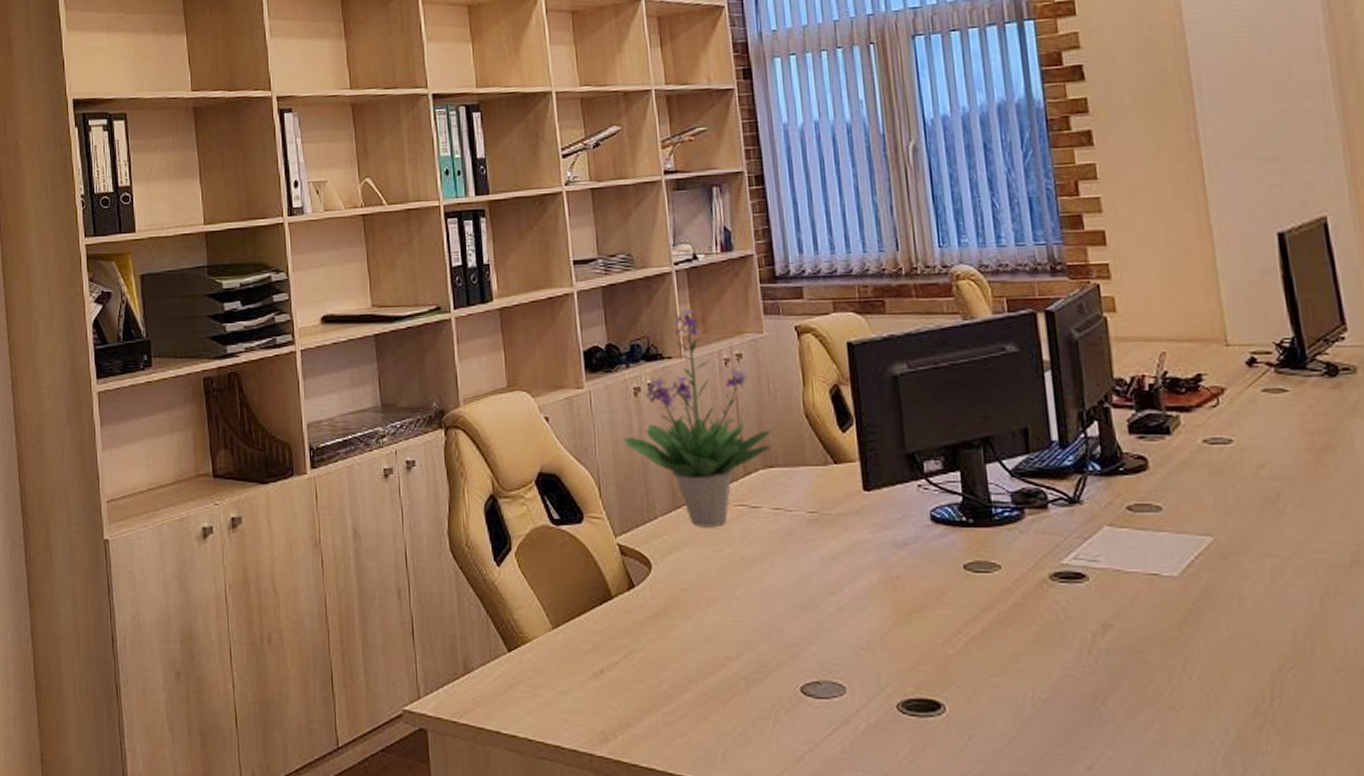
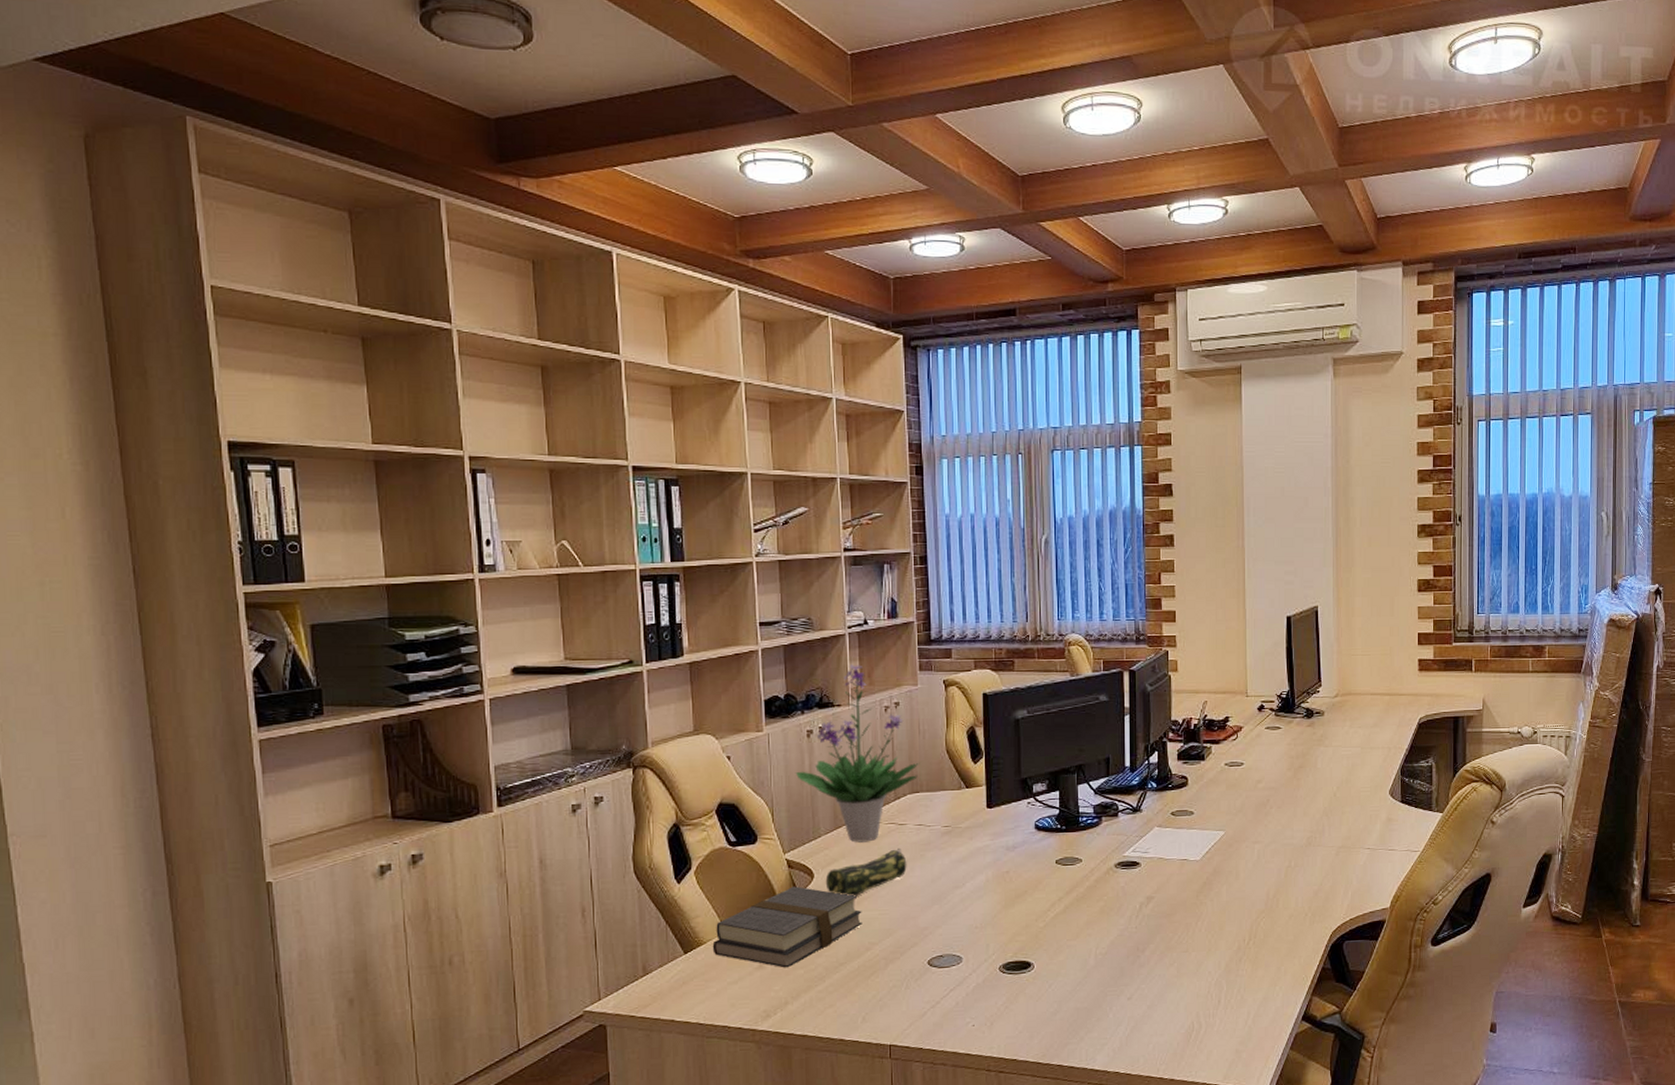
book: none [539,578,714,680] -> present [712,886,862,968]
pencil case: none [665,536,765,596] -> present [825,847,907,897]

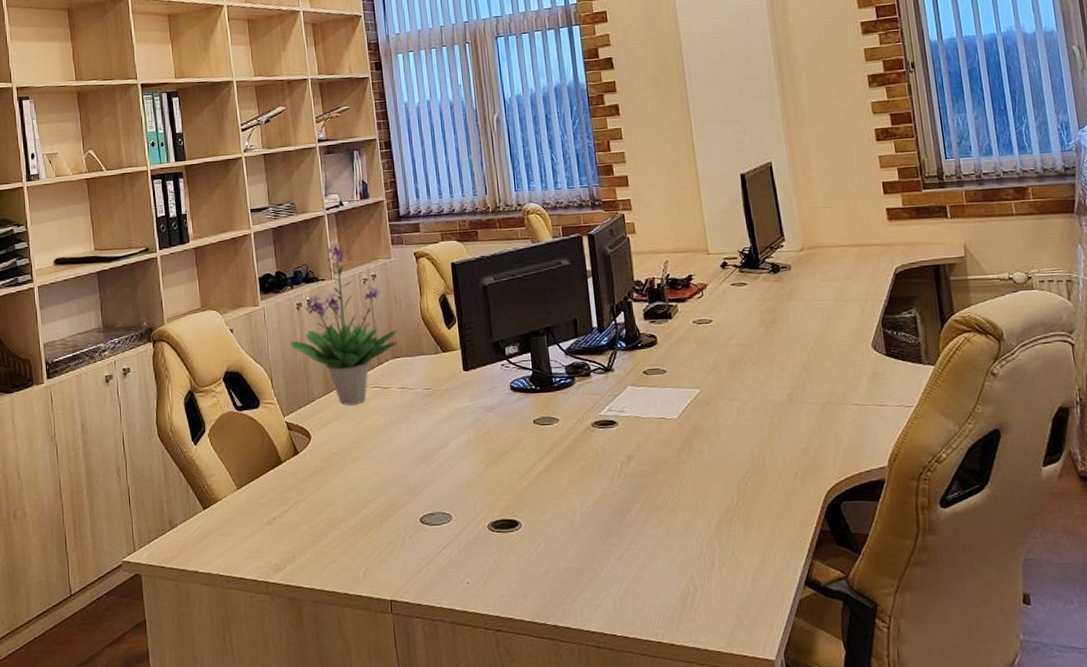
book: present [712,886,862,968] -> none [227,447,357,524]
pencil case: present [825,847,907,897] -> none [321,410,394,457]

